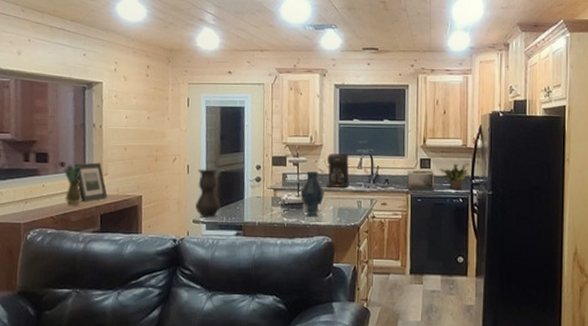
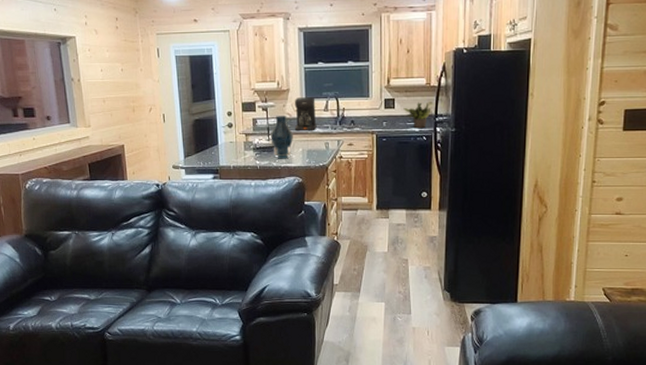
vase: present [63,163,82,207] -> none [50,116,69,157]
picture frame: present [74,162,108,203] -> none [59,115,93,154]
vase: present [195,169,221,218] -> none [173,117,197,163]
toaster: present [407,170,435,192] -> none [372,110,399,132]

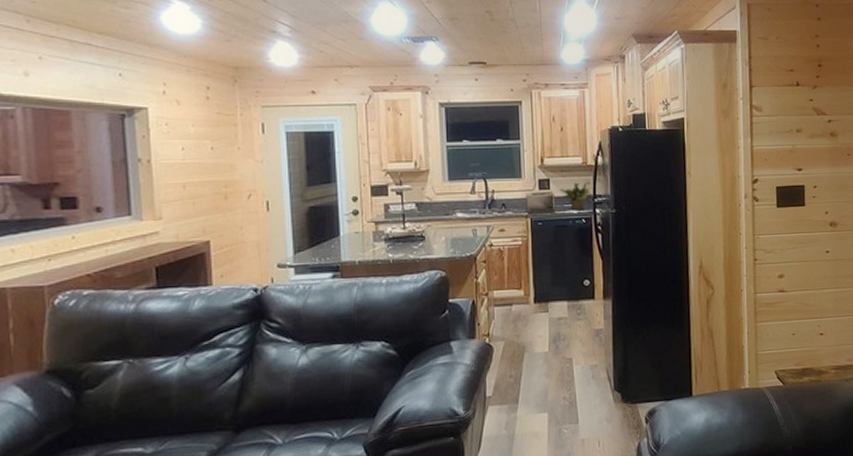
vase: present [270,116,293,159] -> none [406,200,434,251]
coffee maker: present [294,97,317,131] -> none [435,178,462,217]
toaster: none [372,110,399,132] -> present [526,191,556,215]

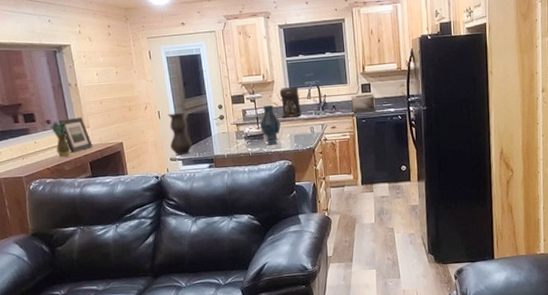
vase: none [100,207,128,260] -> present [50,120,70,158]
picture frame: none [114,204,164,255] -> present [58,117,93,154]
vase: none [280,204,311,261] -> present [168,112,192,156]
vase: none [406,200,434,251] -> present [259,105,281,145]
coffee maker: none [435,178,462,217] -> present [279,87,302,119]
potted plant: present [559,182,589,211] -> none [378,85,404,110]

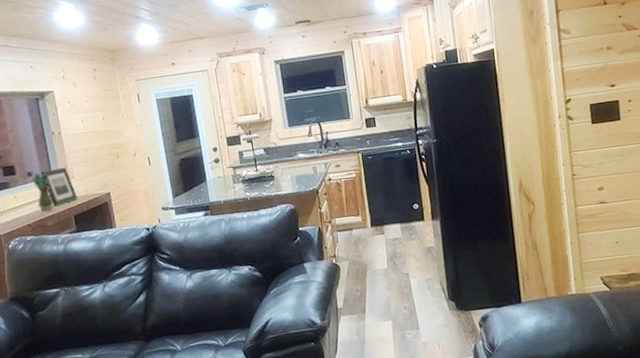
vase: present [168,112,192,156] -> none [158,157,186,204]
vase: present [259,105,281,145] -> none [258,145,281,189]
coffee maker: present [279,87,302,119] -> none [277,124,303,159]
toaster: present [351,93,376,114] -> none [355,127,383,151]

